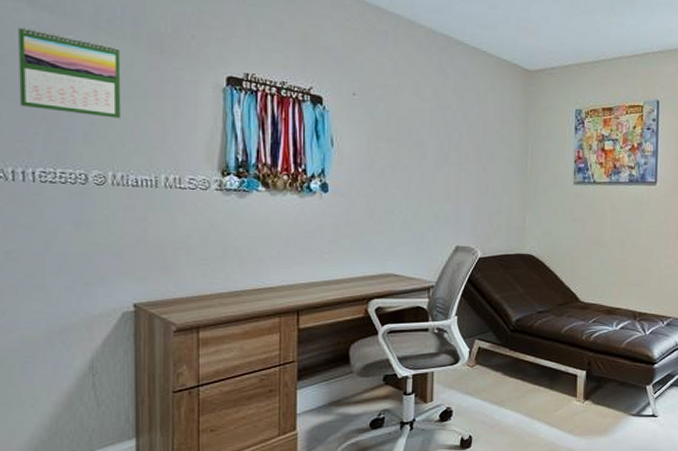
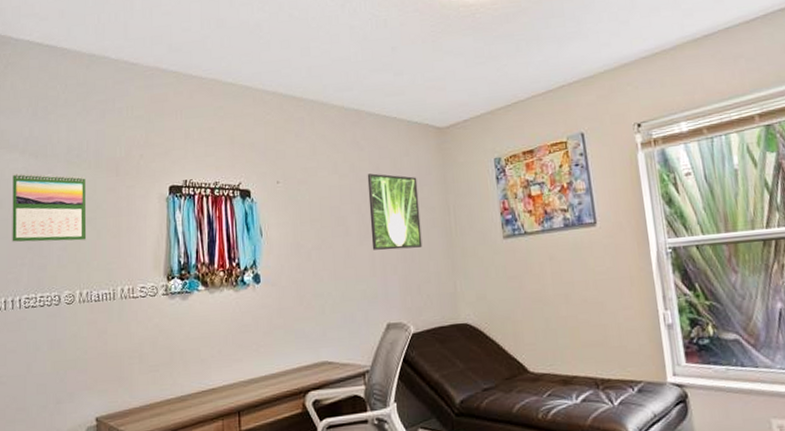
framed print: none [448,102,500,181] -> present [367,173,423,250]

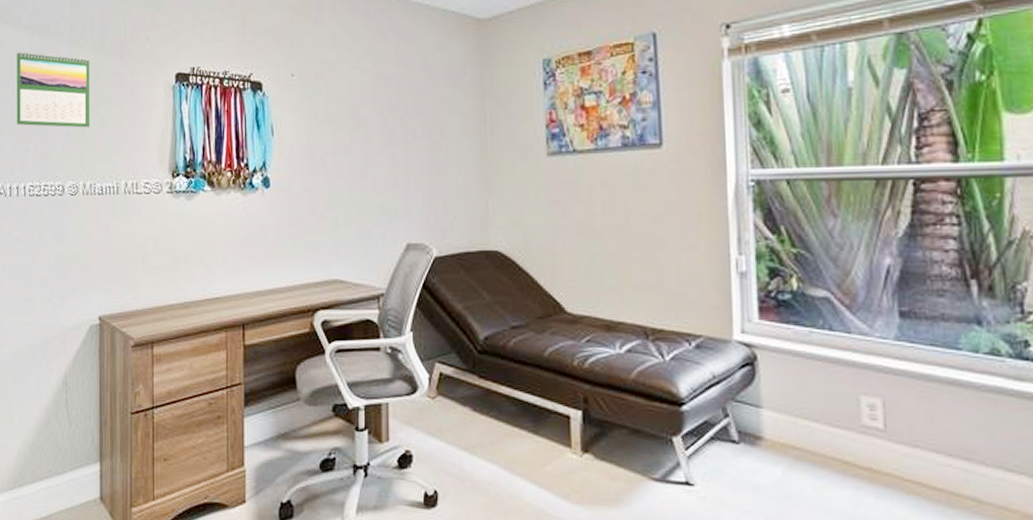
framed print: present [367,173,423,250] -> none [392,70,452,160]

